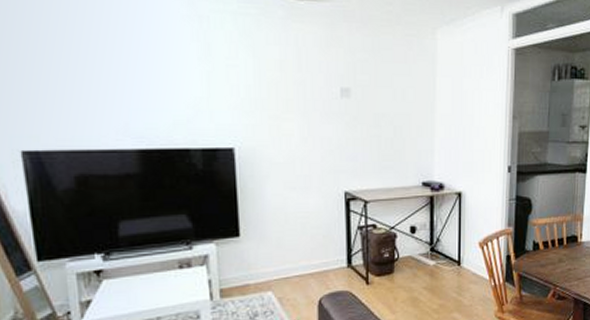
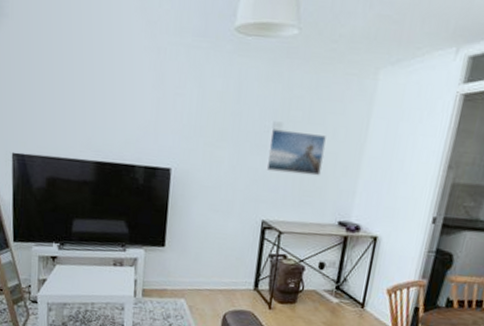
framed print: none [338,95,396,139] -> present [266,128,326,176]

